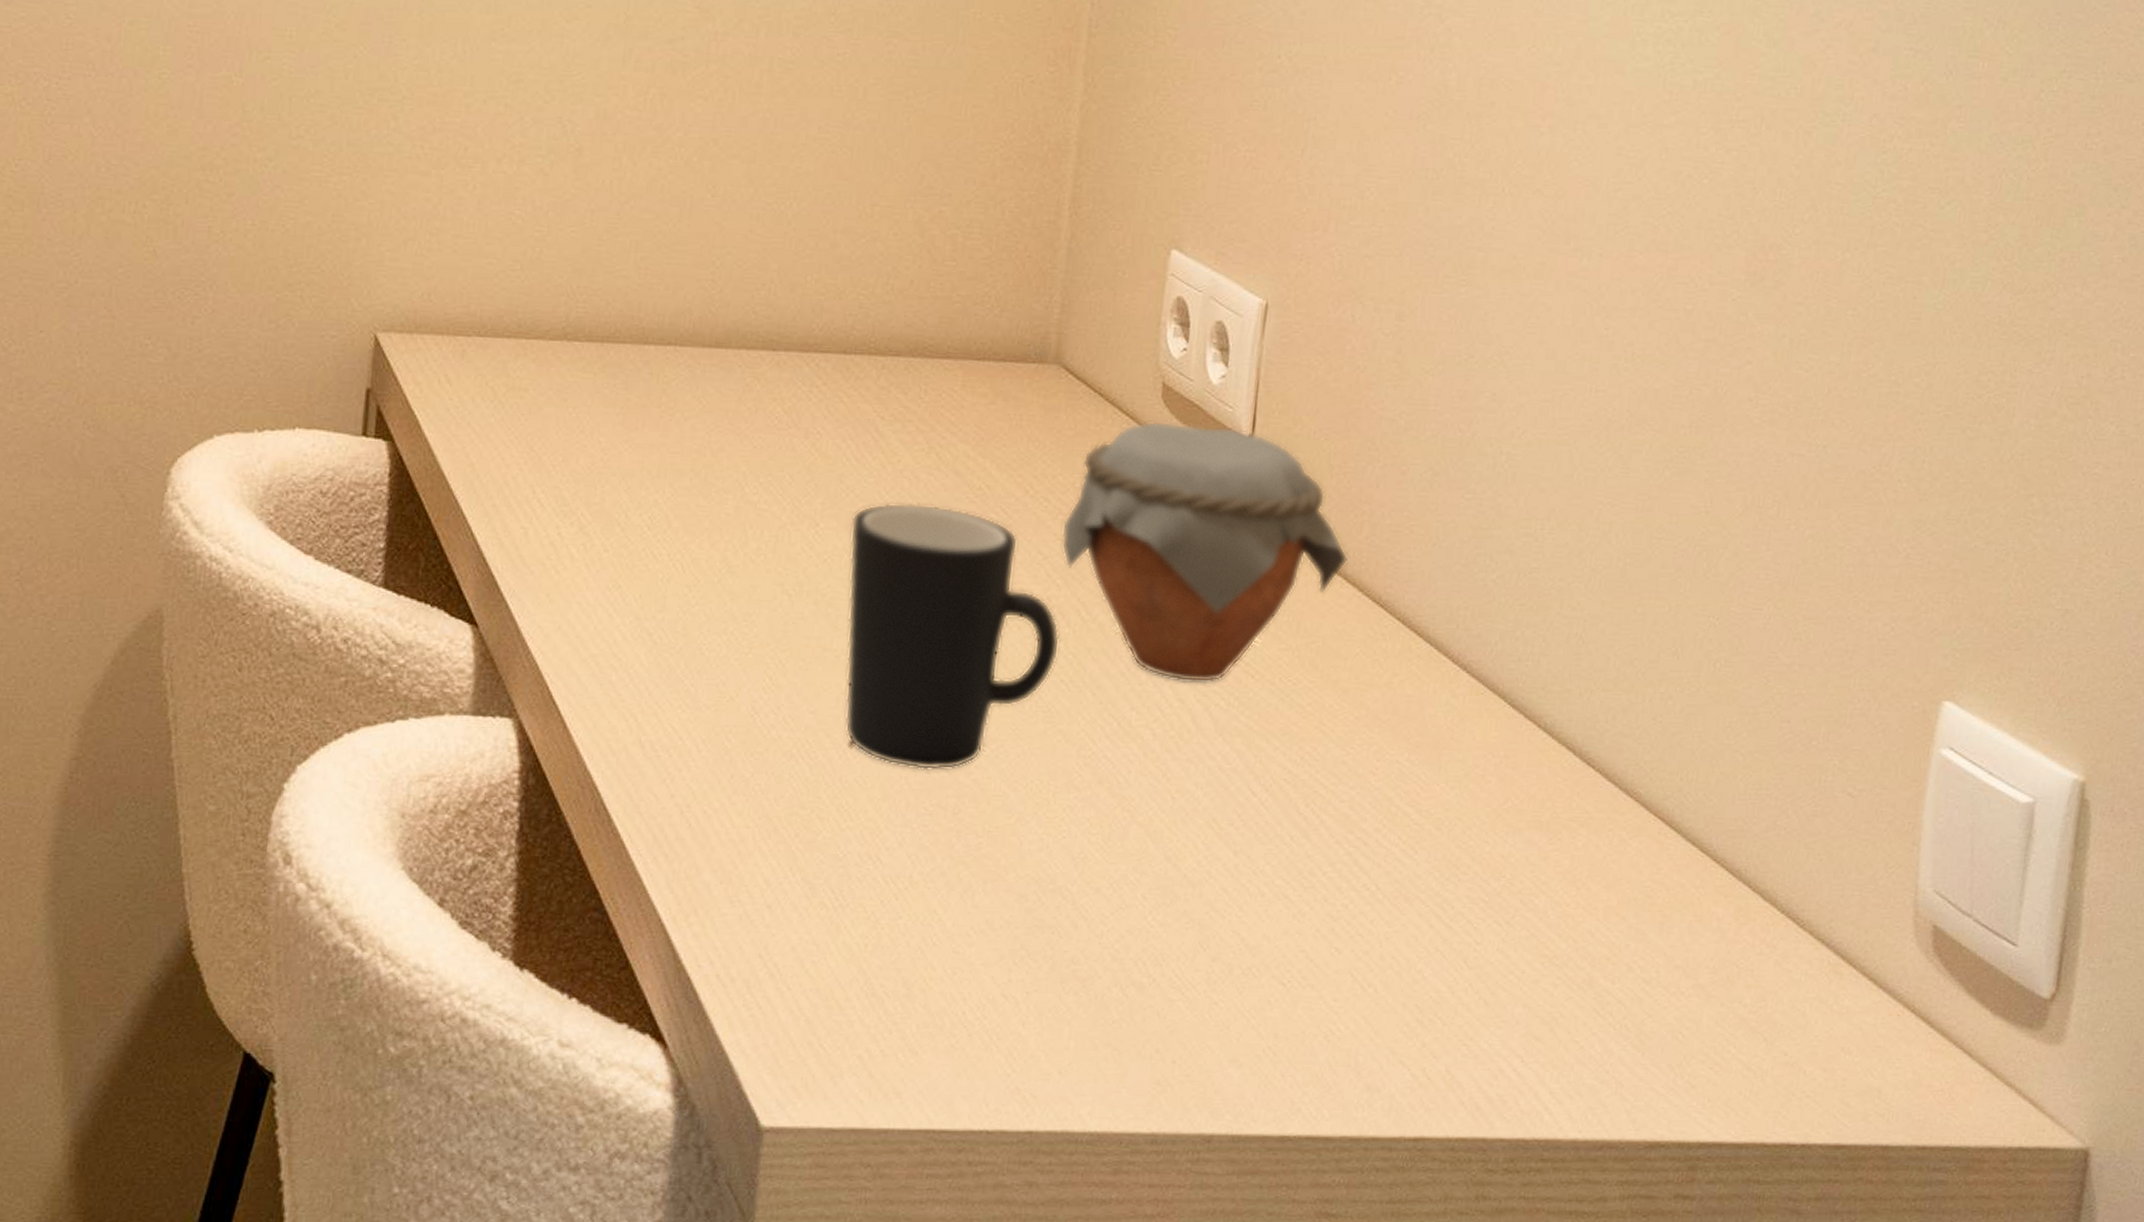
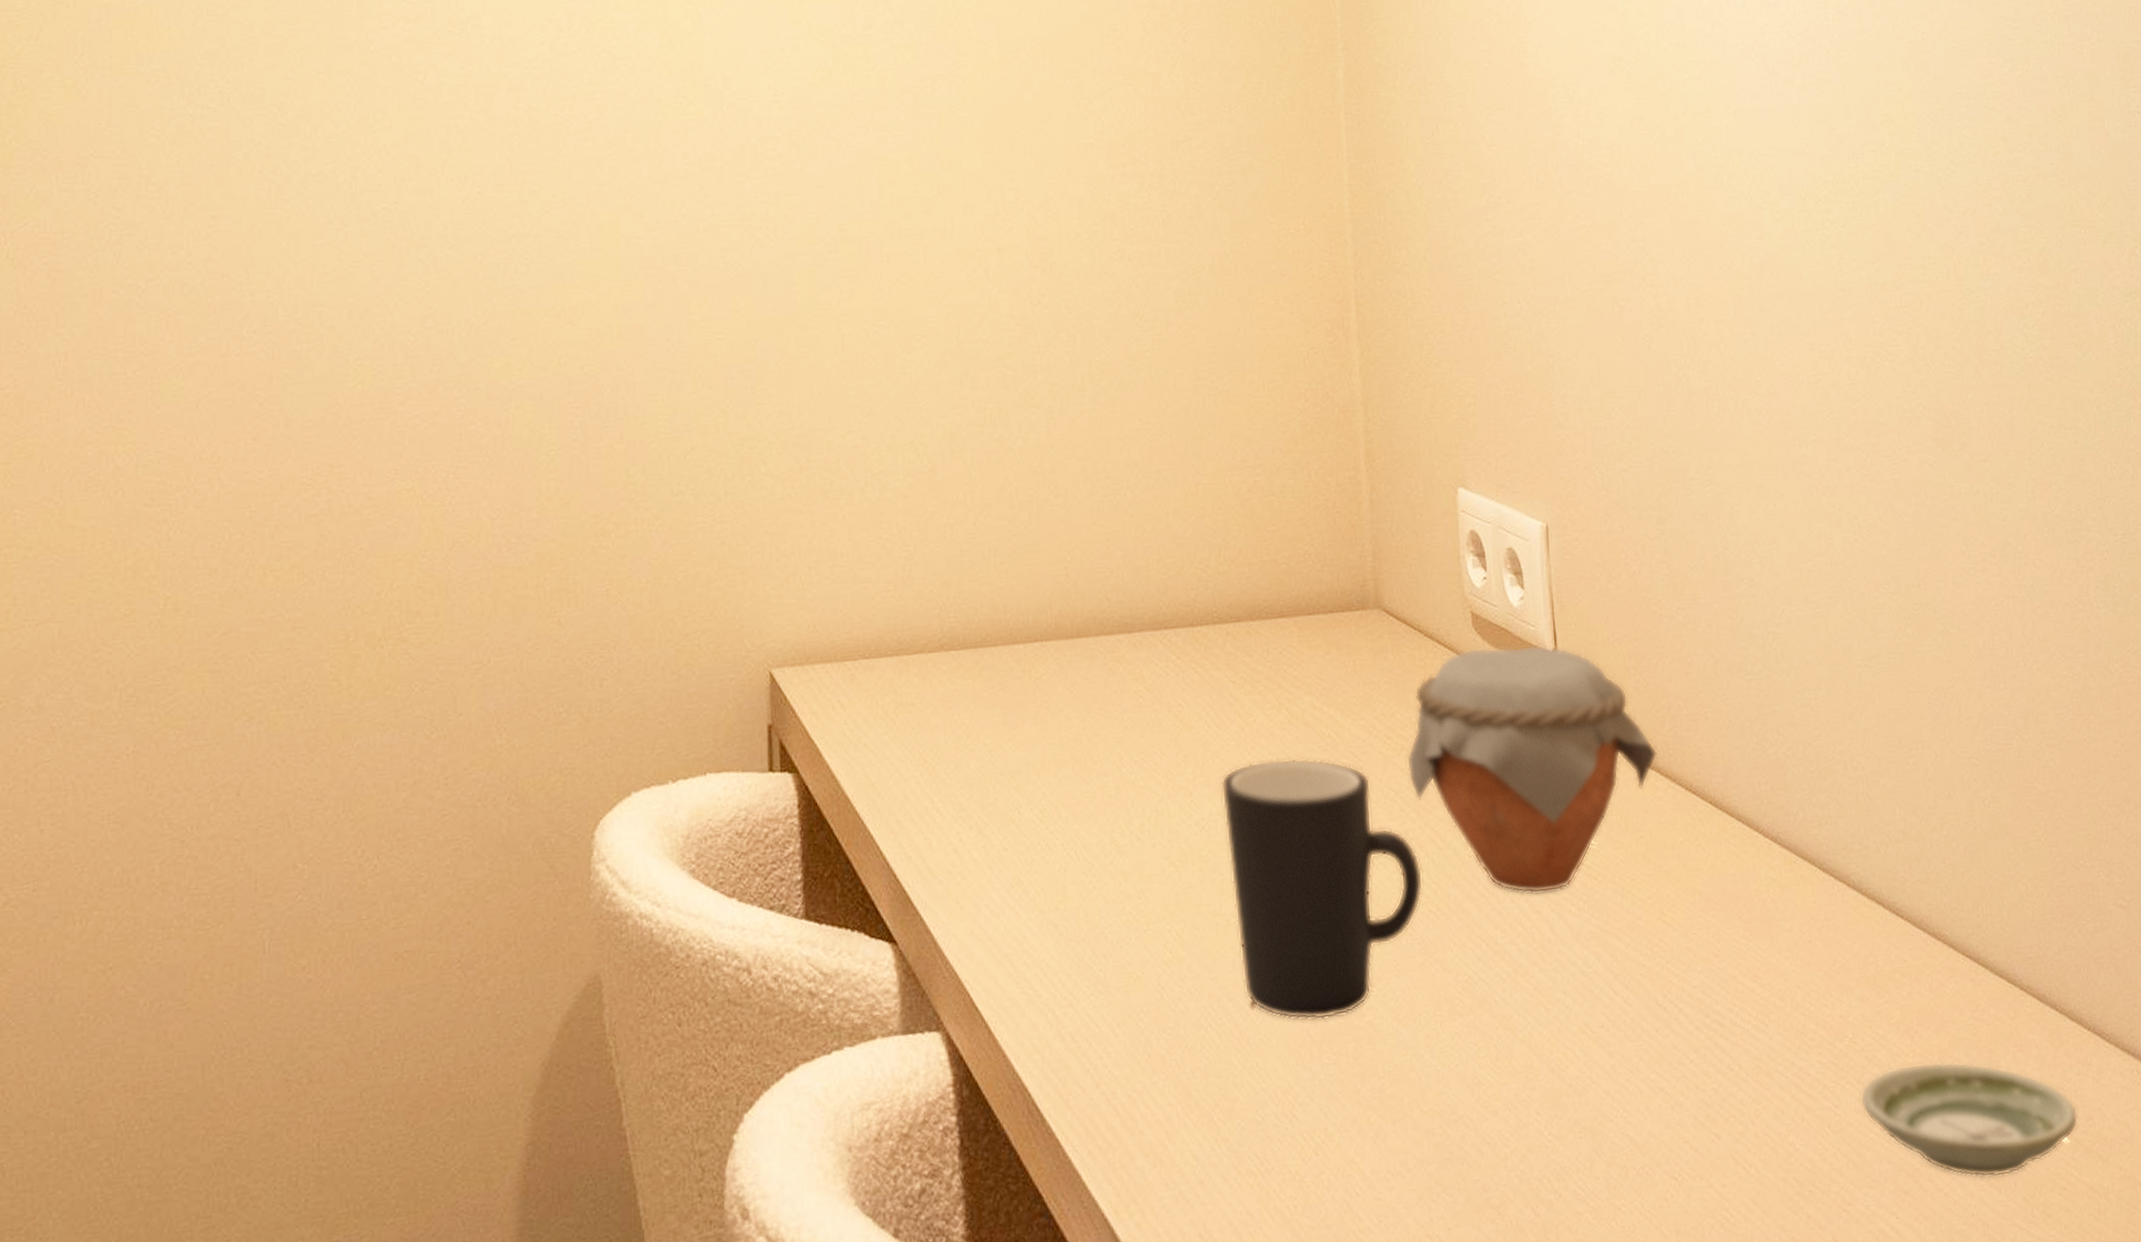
saucer: none [1505,915,1750,1041] -> present [1860,1061,2079,1178]

